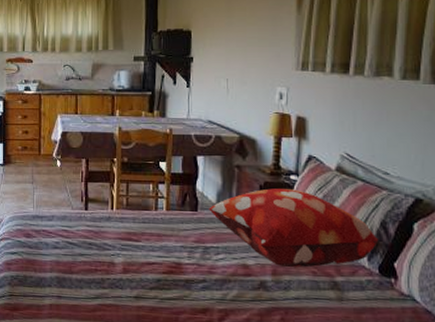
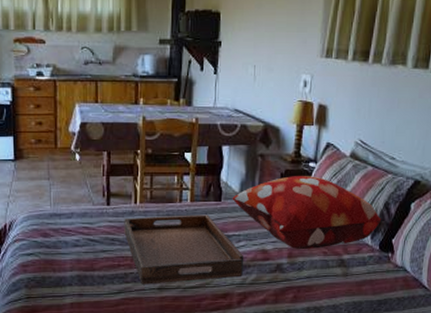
serving tray: none [101,223,224,292] -> present [124,214,244,285]

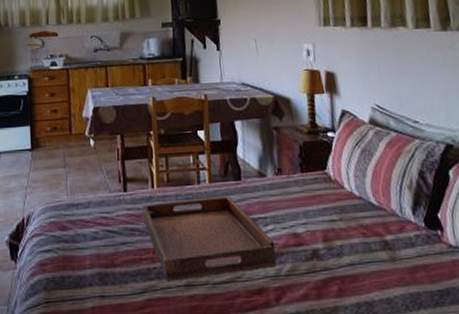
decorative pillow: present [232,176,382,250] -> none [252,147,420,232]

